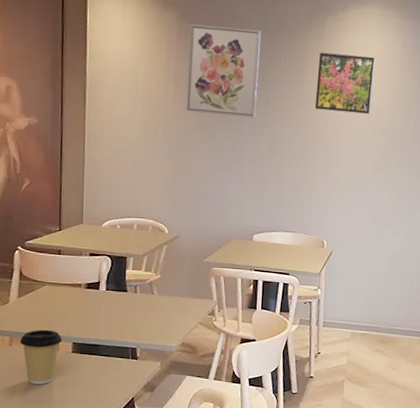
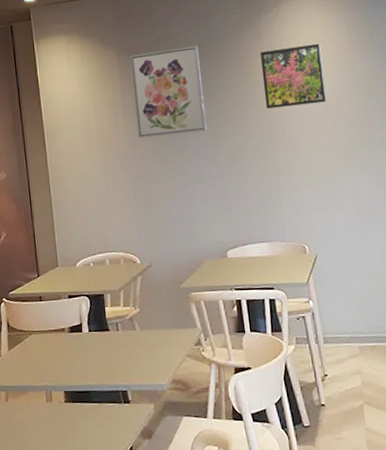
coffee cup: present [19,329,62,385] -> none [14,380,54,441]

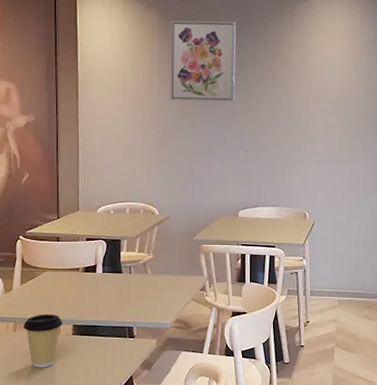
coffee cup: none [14,380,54,441] -> present [23,314,63,368]
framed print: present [260,43,326,109] -> none [289,37,343,91]

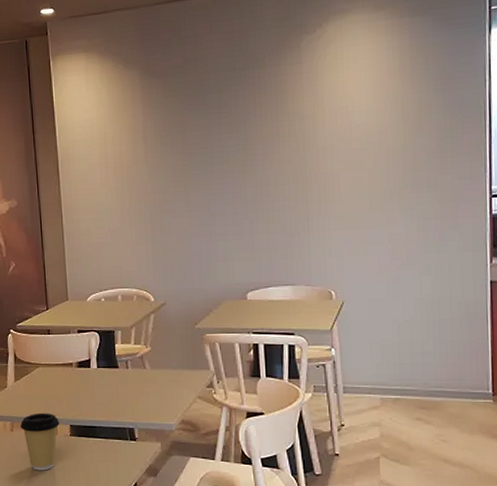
wall art: present [170,20,237,102] -> none [154,68,235,169]

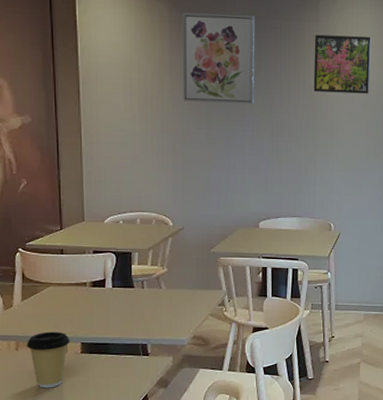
wall art: none [154,68,235,169] -> present [183,12,256,104]
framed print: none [298,70,369,142] -> present [313,34,371,94]

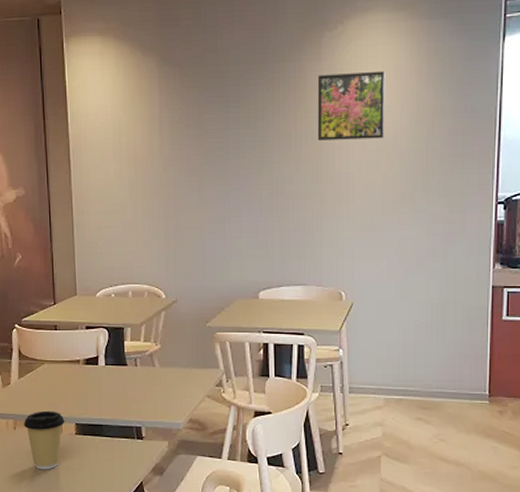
wall art: present [183,12,256,104] -> none [172,61,251,163]

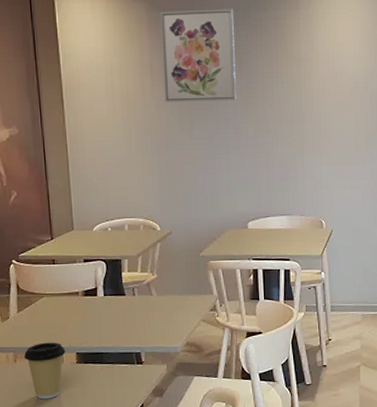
wall art: none [172,61,251,163] -> present [160,9,238,103]
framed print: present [317,70,385,141] -> none [296,20,356,83]

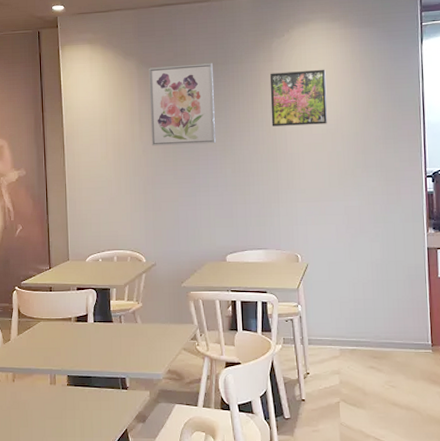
coffee cup: present [23,342,66,399] -> none [21,364,58,419]
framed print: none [296,20,356,83] -> present [269,69,327,127]

